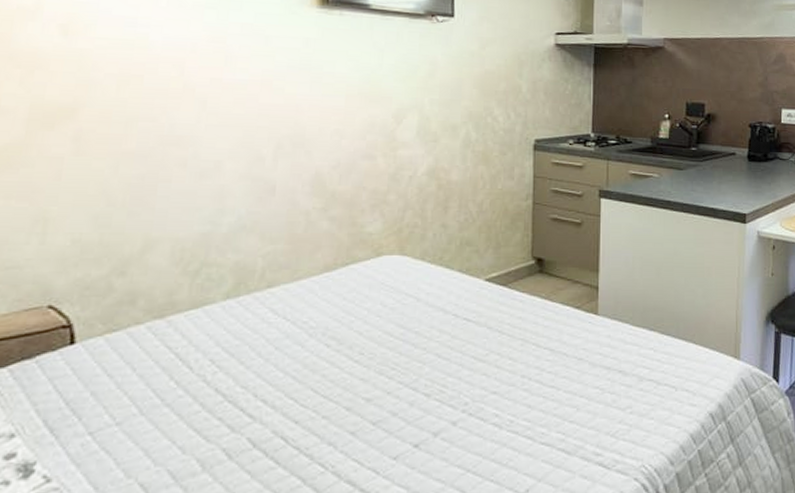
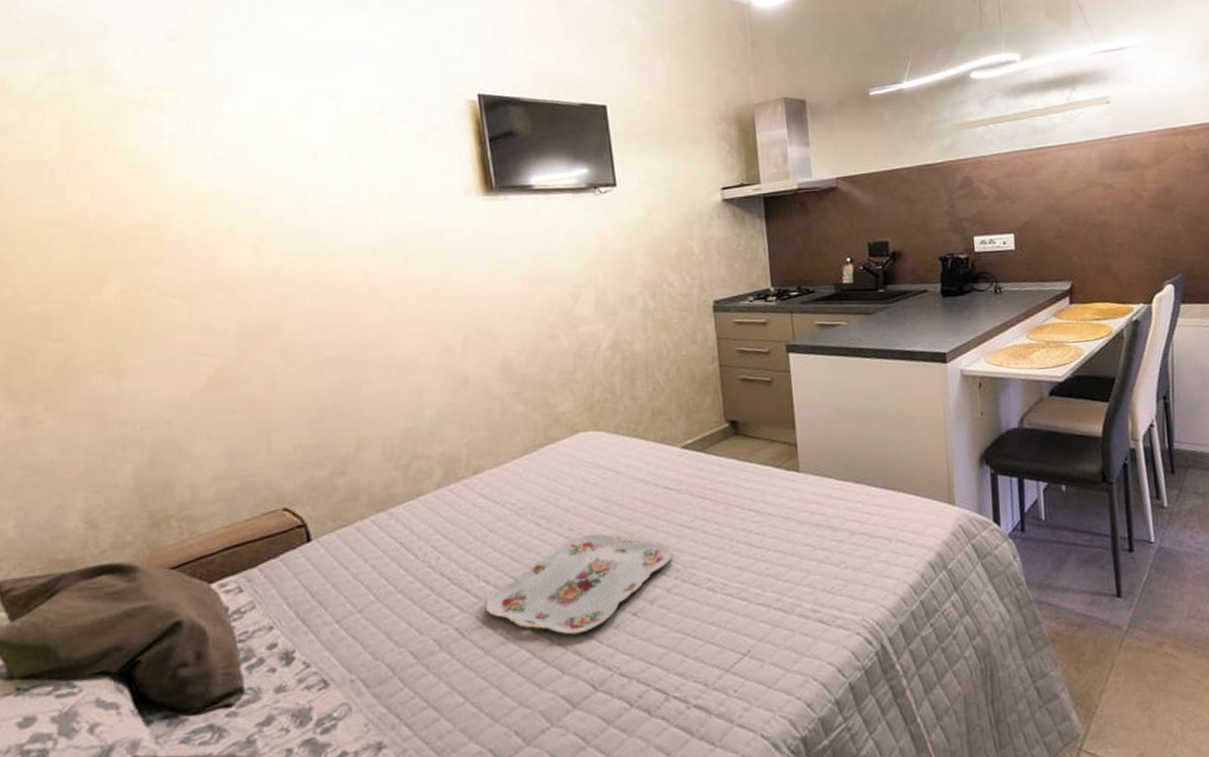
serving tray: none [259,360,463,463] -> present [486,533,672,635]

